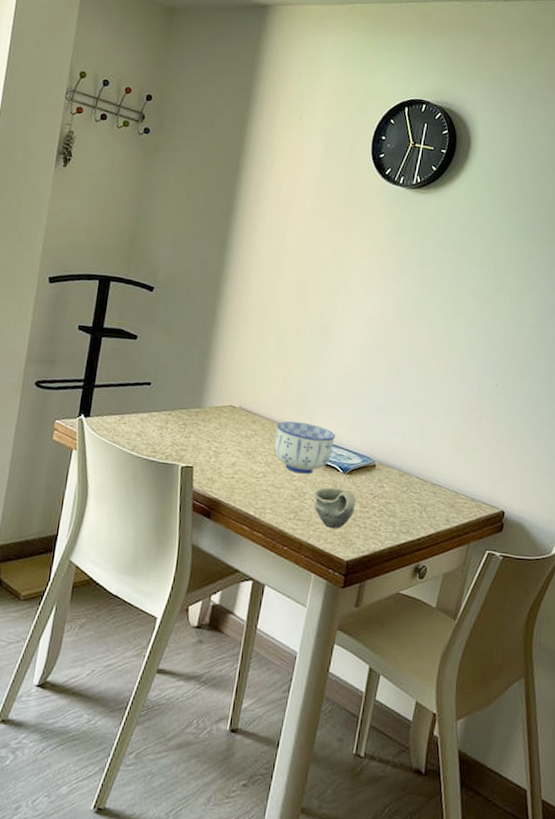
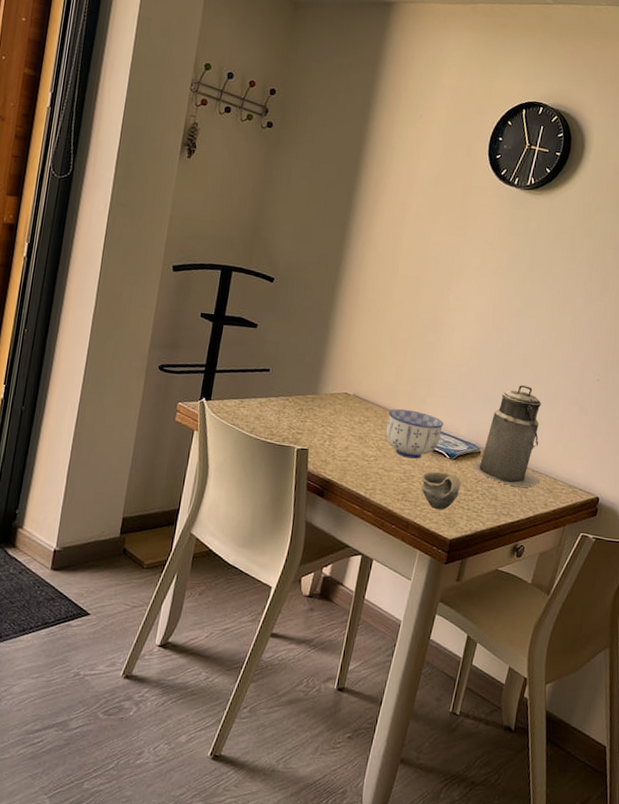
canister: none [369,391,441,503] -> present [474,384,541,488]

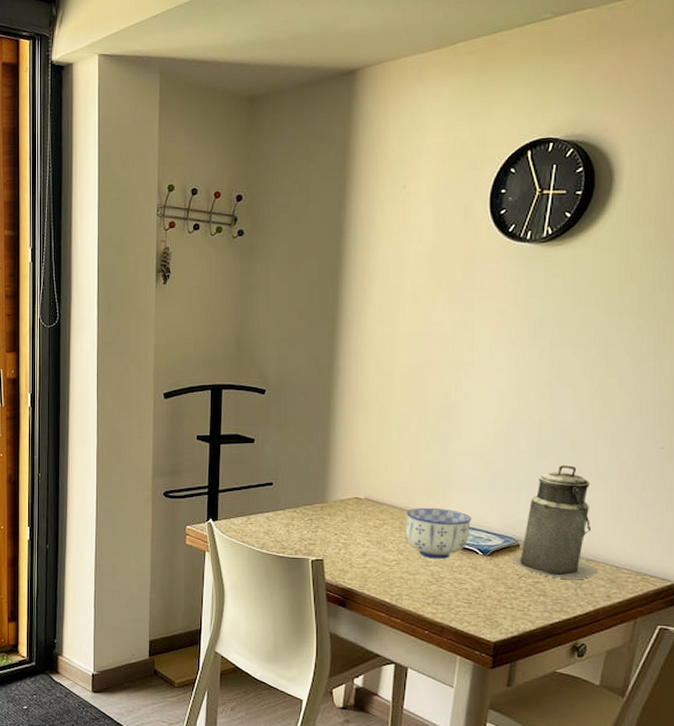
cup: present [421,471,461,510] -> none [453,570,500,611]

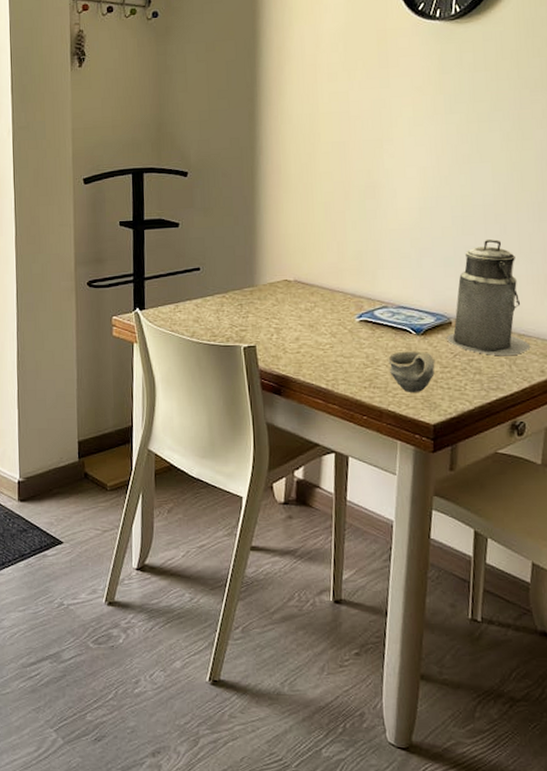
bowl: present [405,507,472,559] -> none [337,287,403,340]
cup: none [453,570,500,611] -> present [388,351,435,393]

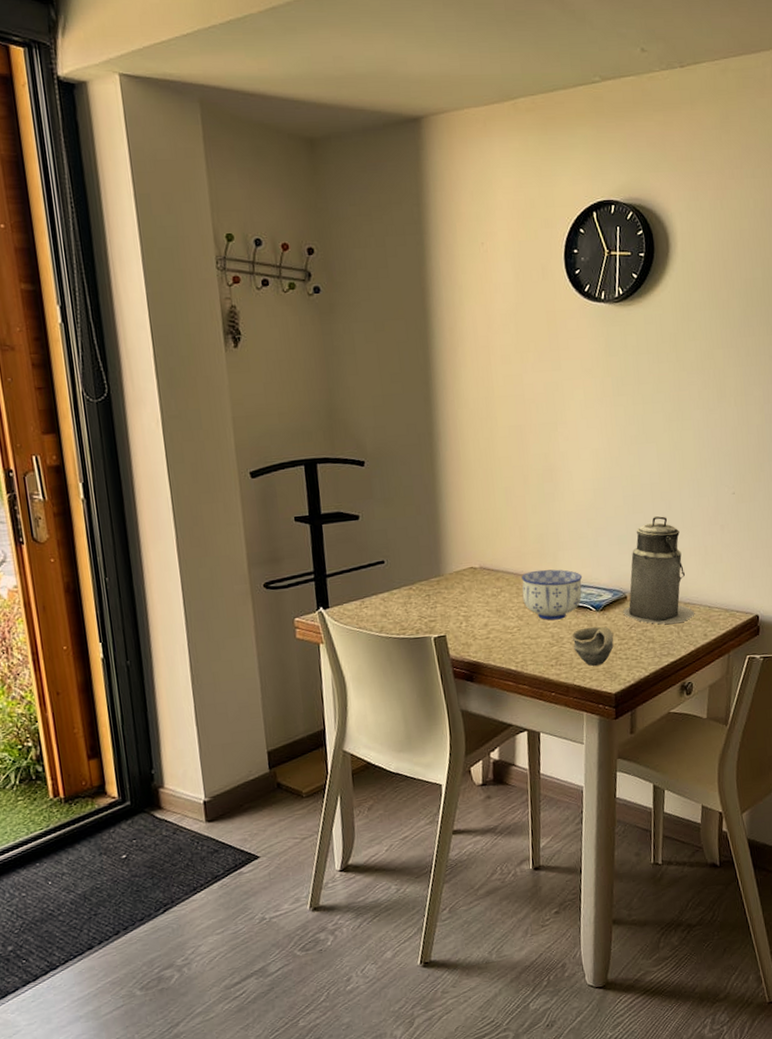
bowl: none [337,287,403,340] -> present [521,569,583,620]

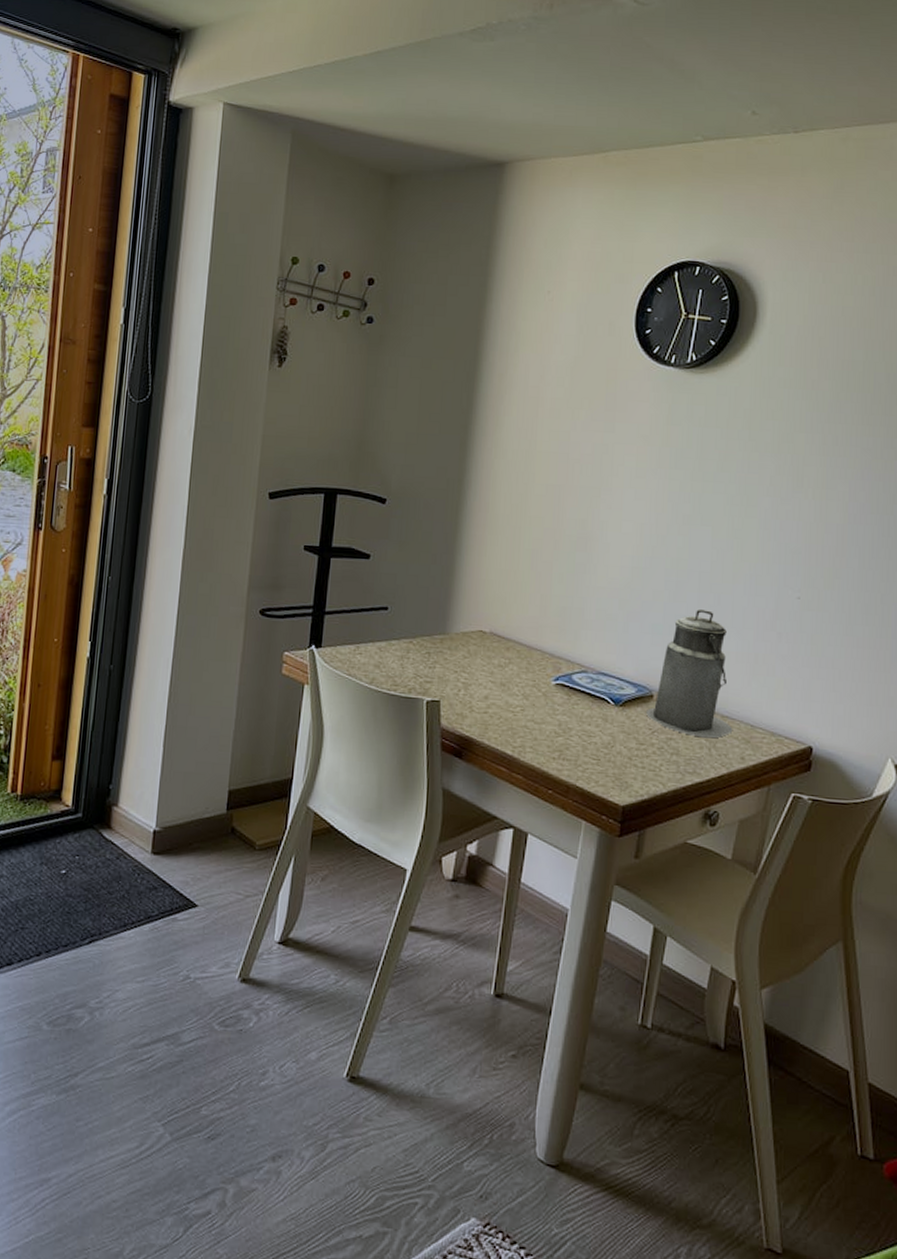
bowl: present [521,569,583,620] -> none [532,646,605,707]
cup: present [571,626,614,667] -> none [581,722,631,770]

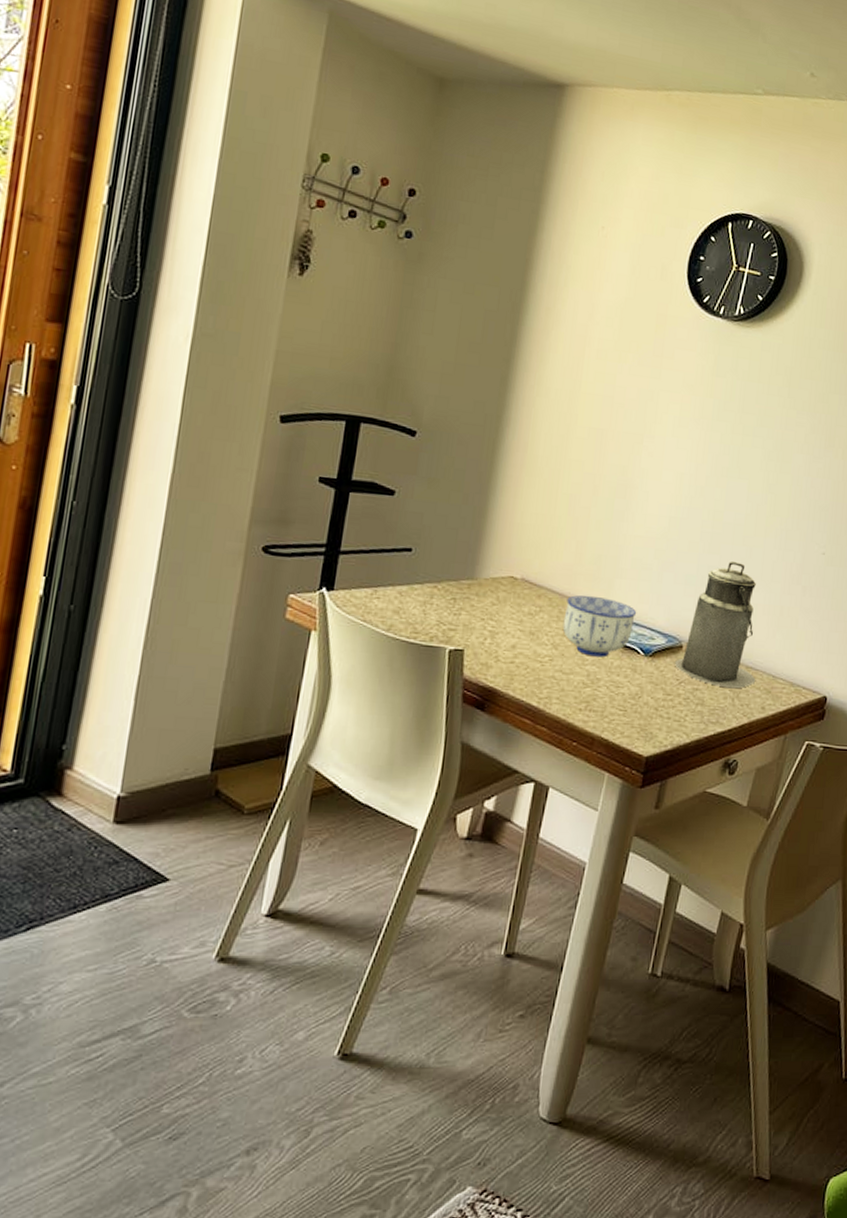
bowl: none [532,646,605,707] -> present [562,595,637,657]

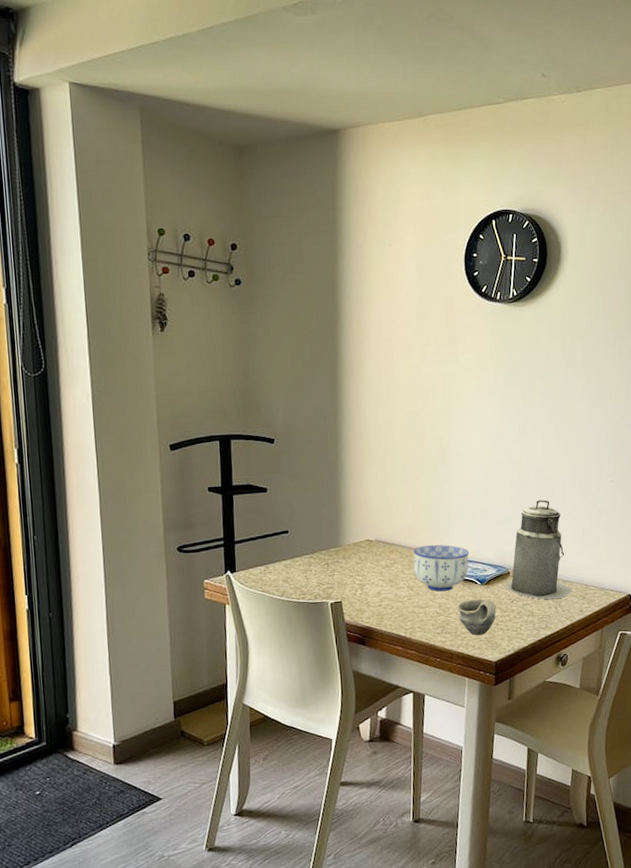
cup: none [609,672,659,721] -> present [457,598,497,636]

